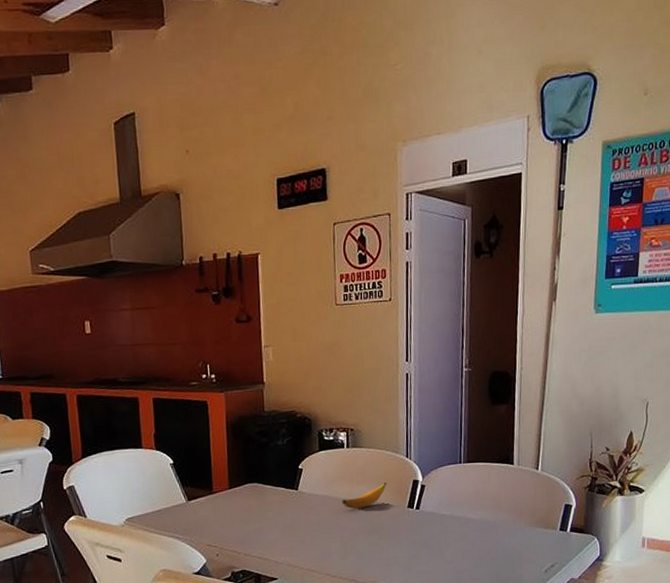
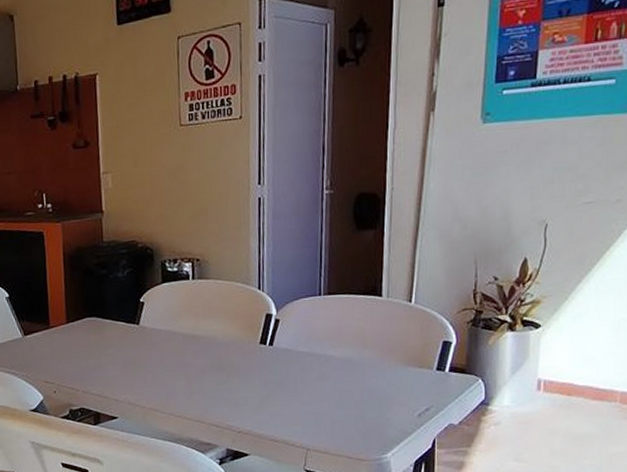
banana: present [342,482,387,509] -> none [186,316,237,345]

